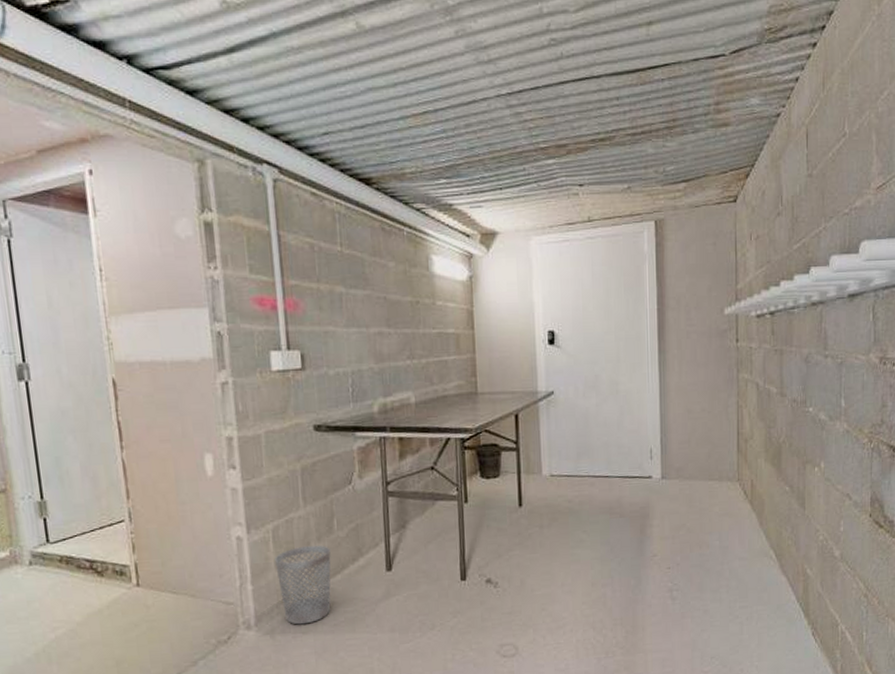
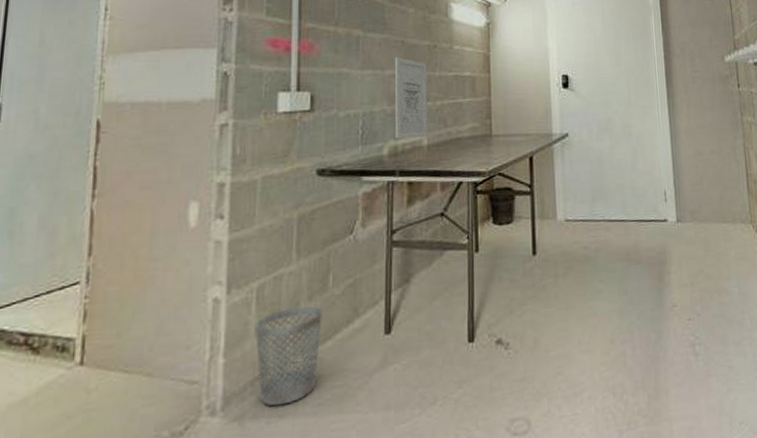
wall art: none [377,314,415,397] -> present [394,57,427,139]

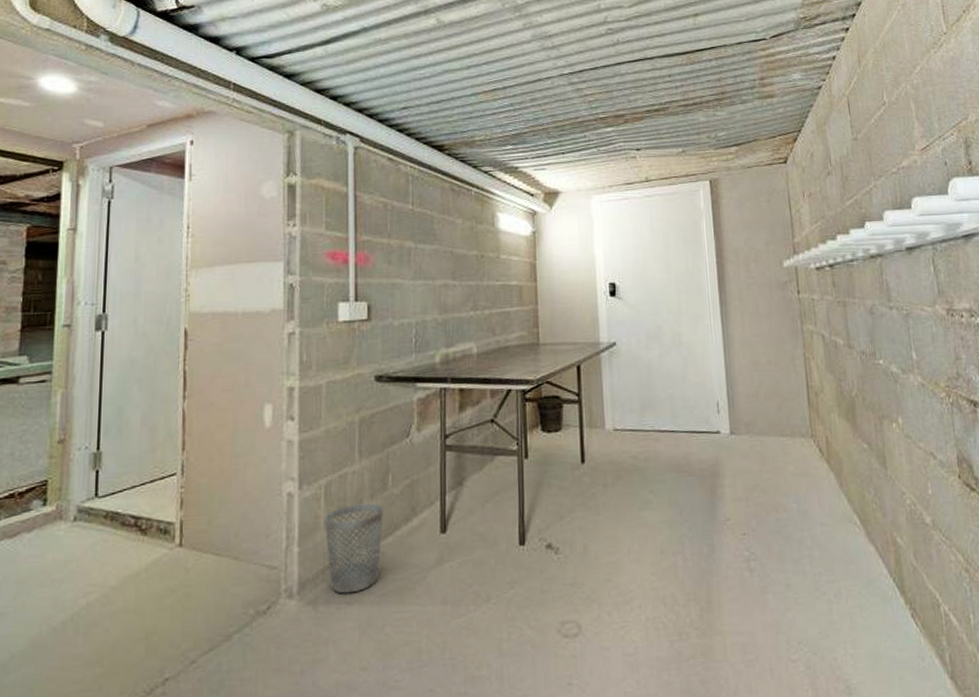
wall art: present [394,57,427,139] -> none [444,267,477,347]

